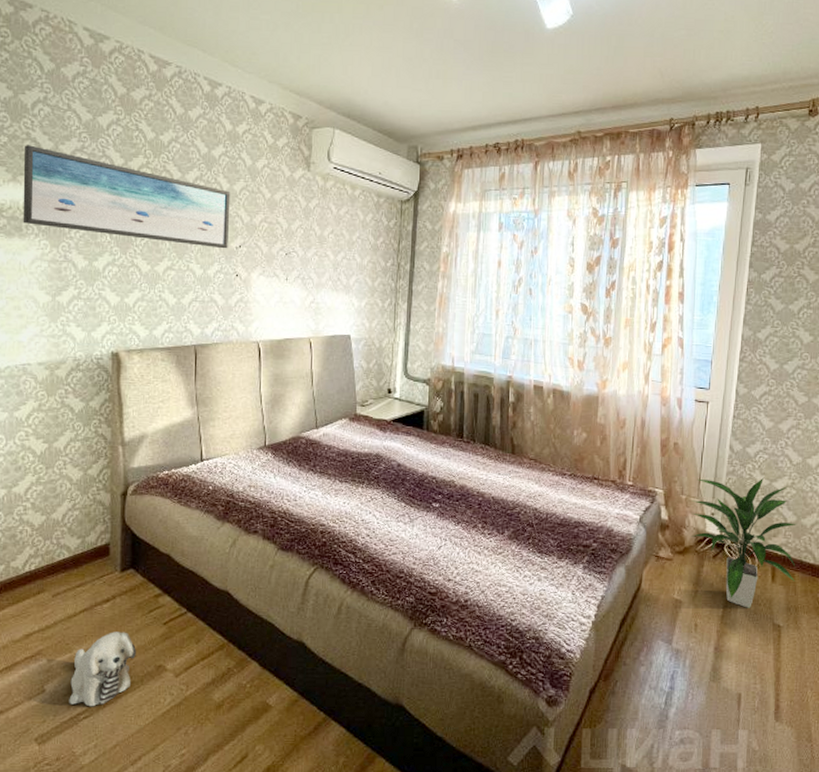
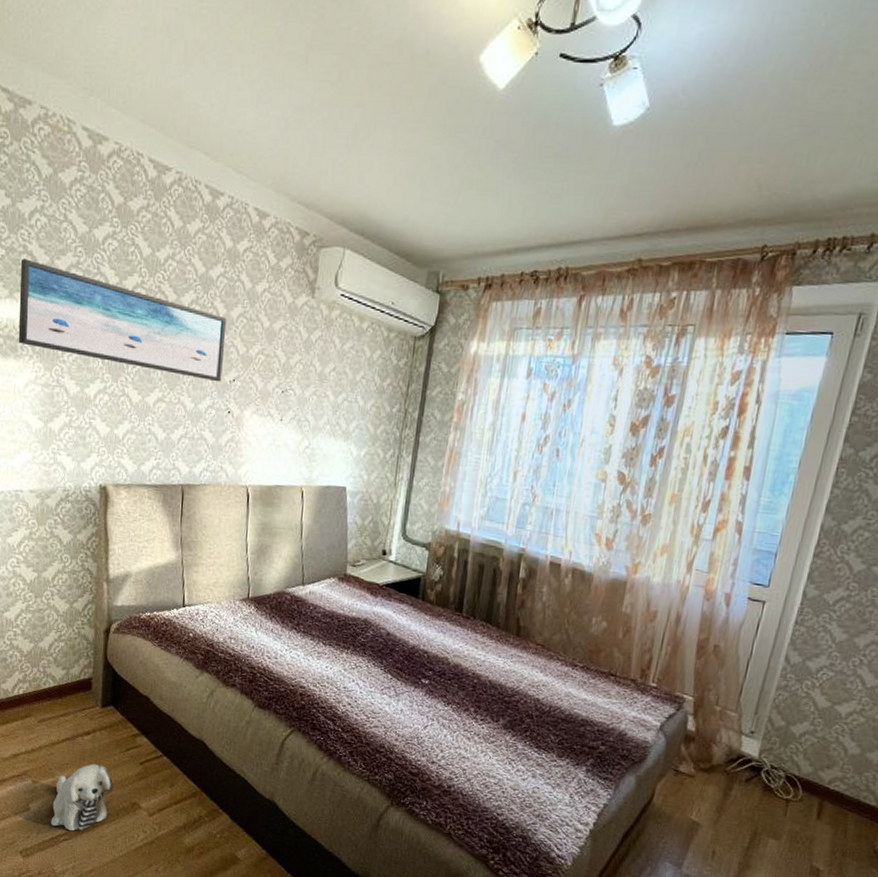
indoor plant: present [691,477,798,608] -> none [721,689,861,844]

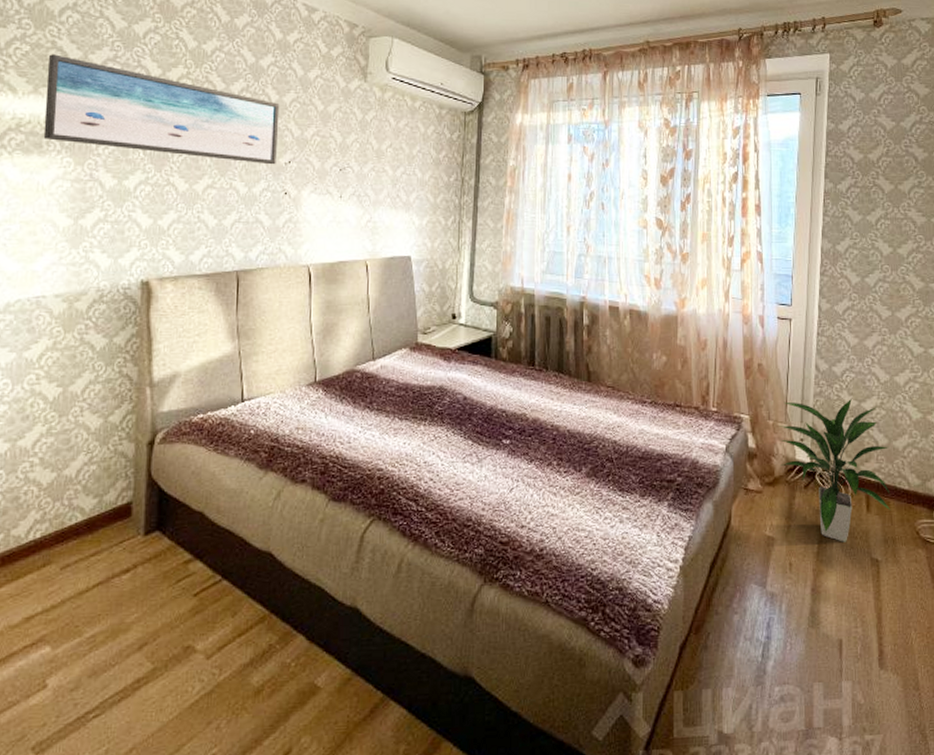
plush toy: present [50,764,113,831] -> none [76,607,160,703]
indoor plant: none [721,689,861,844] -> present [779,398,891,542]

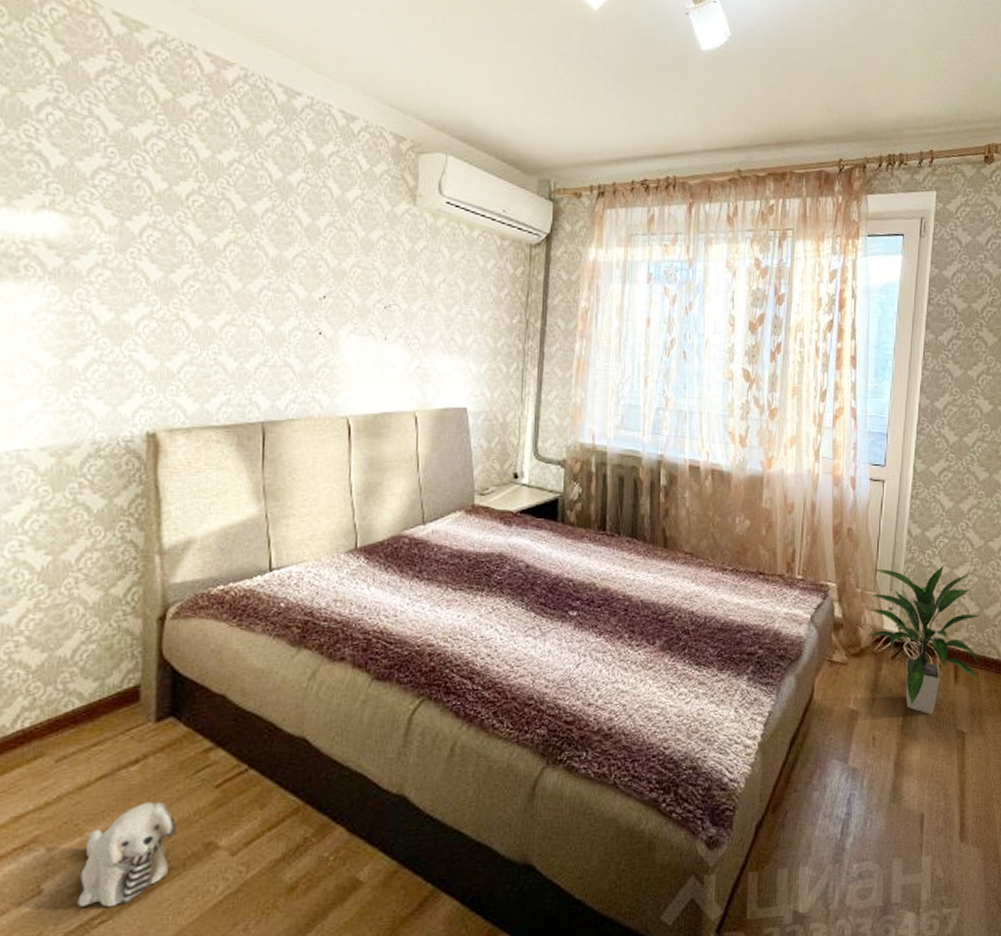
wall art: present [43,54,280,165] -> none [20,159,312,300]
plush toy: none [76,607,160,703] -> present [77,801,176,908]

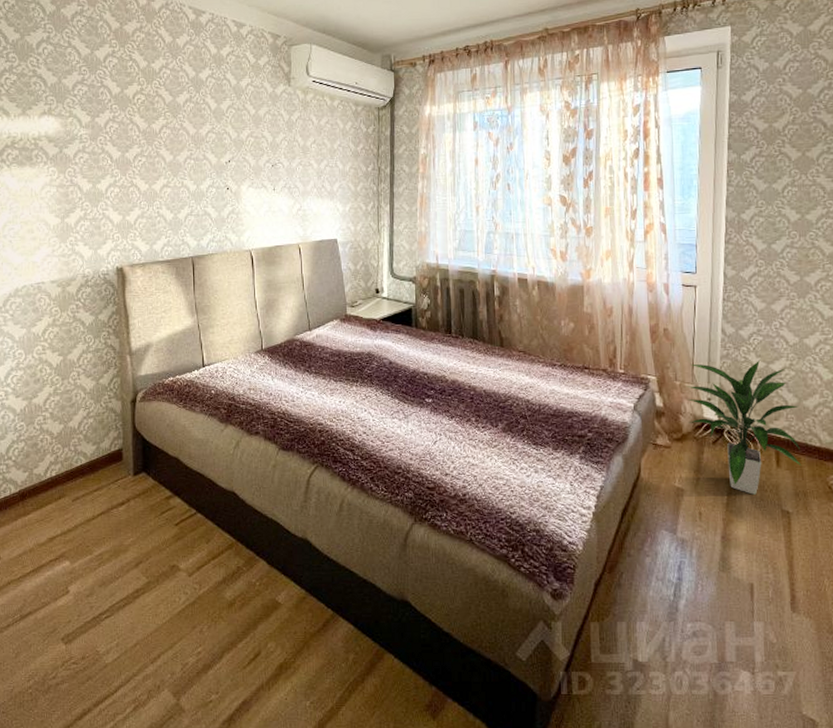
plush toy: present [77,801,176,908] -> none [91,533,151,607]

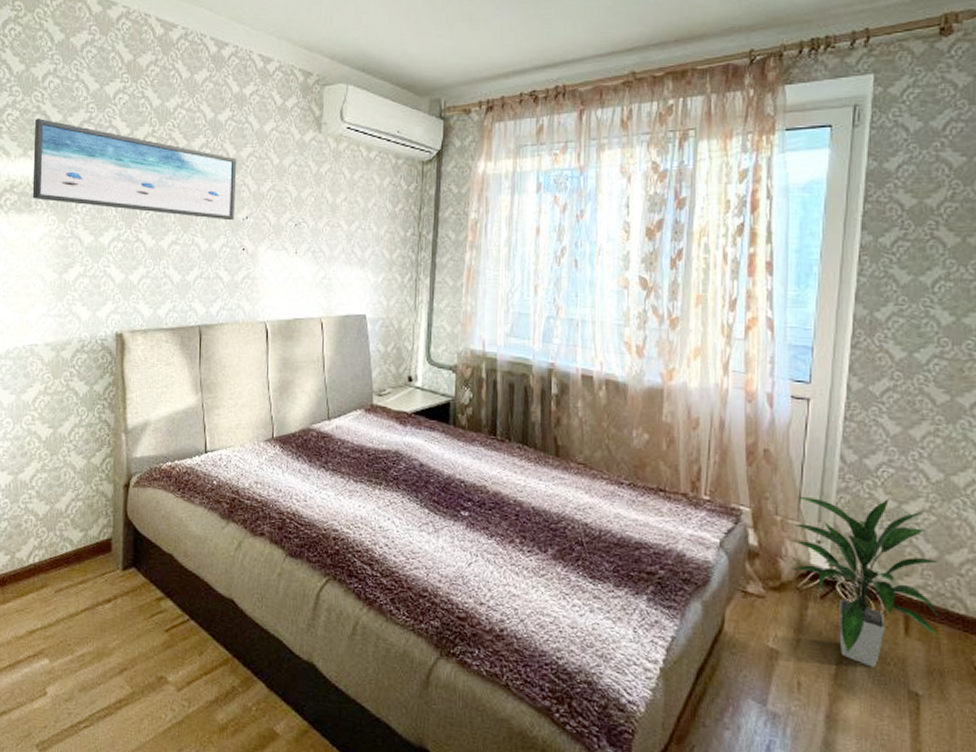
wall art: none [31,81,219,165] -> present [32,118,237,221]

